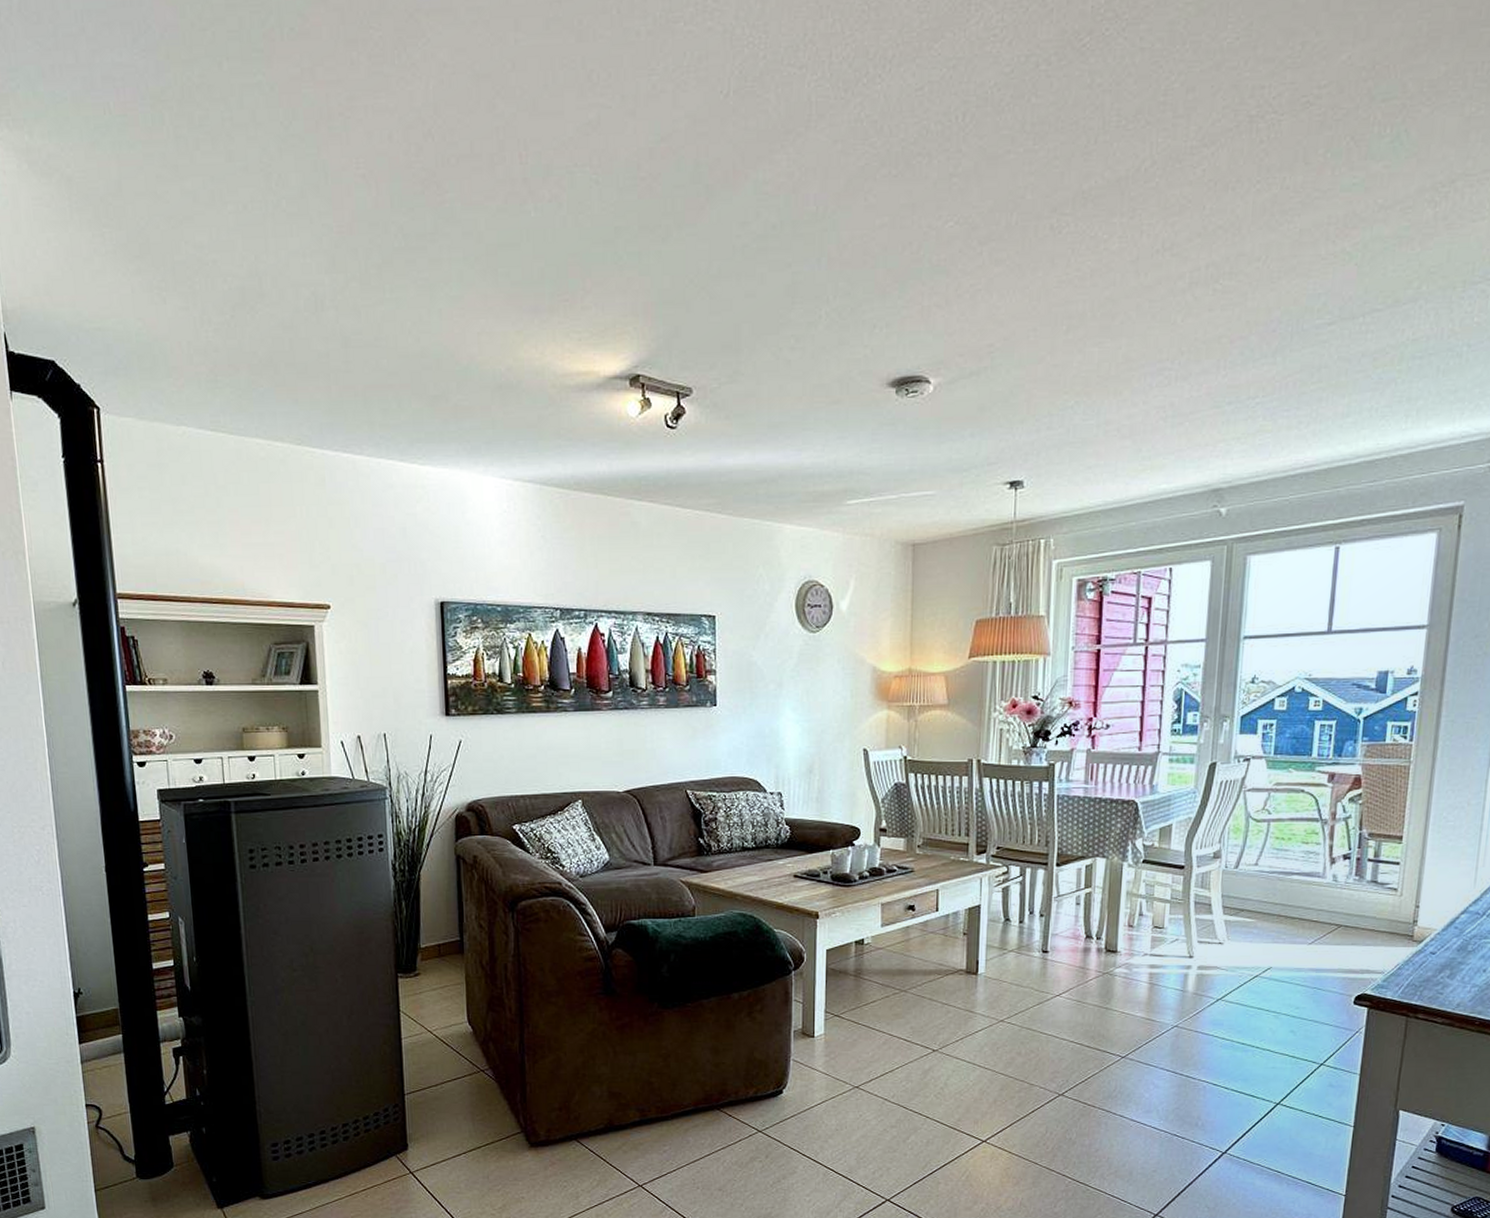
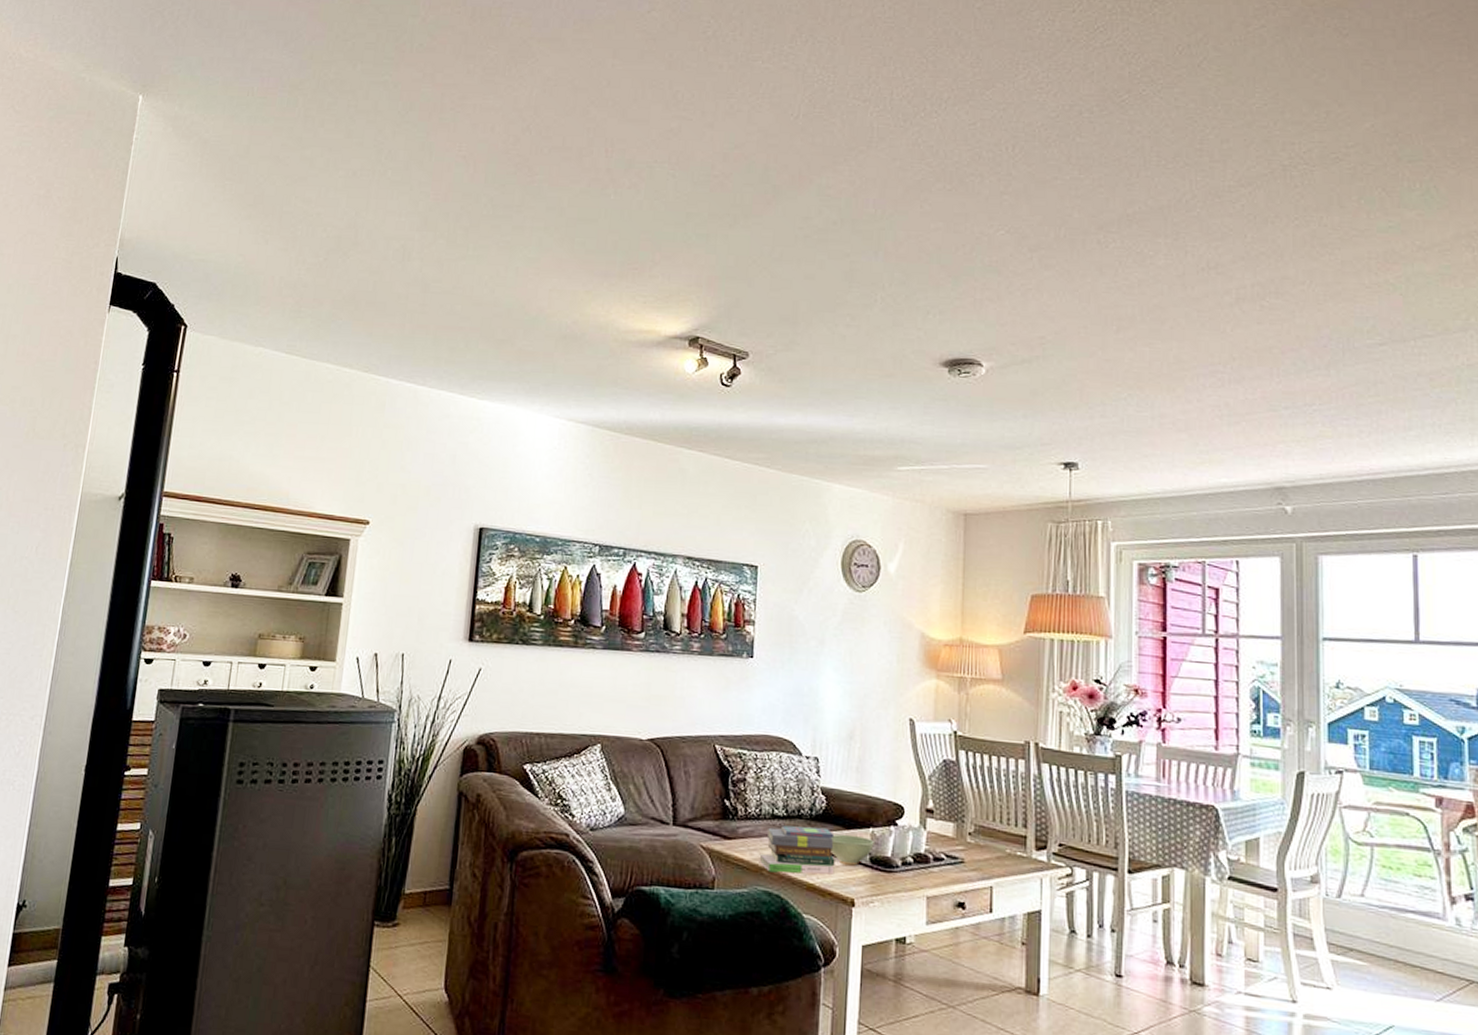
books: none [733,854,800,897] -> present [759,825,835,875]
bowl: none [796,857,834,884] -> present [831,834,874,866]

